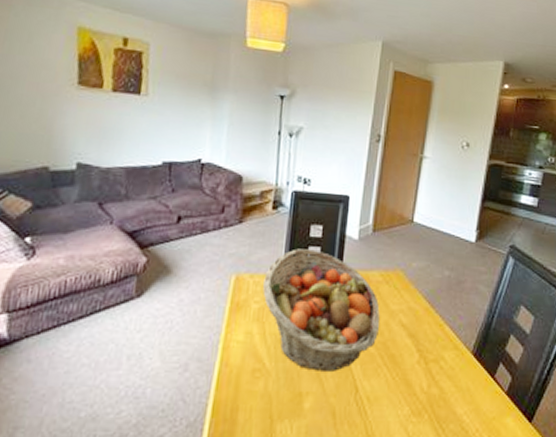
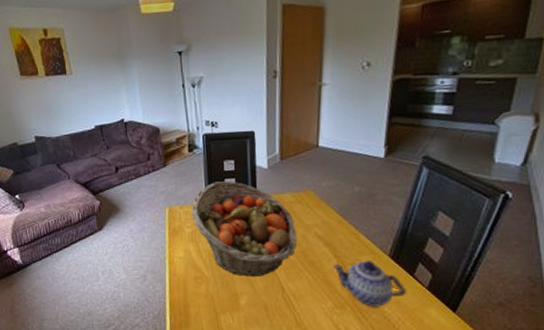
teapot: none [413,356,487,415] -> present [332,260,407,307]

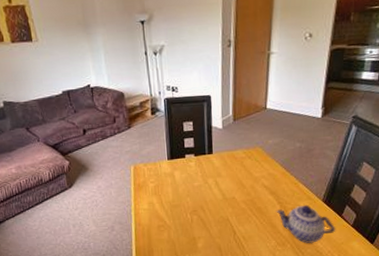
fruit basket: present [191,181,297,276] -> none [154,140,247,223]

